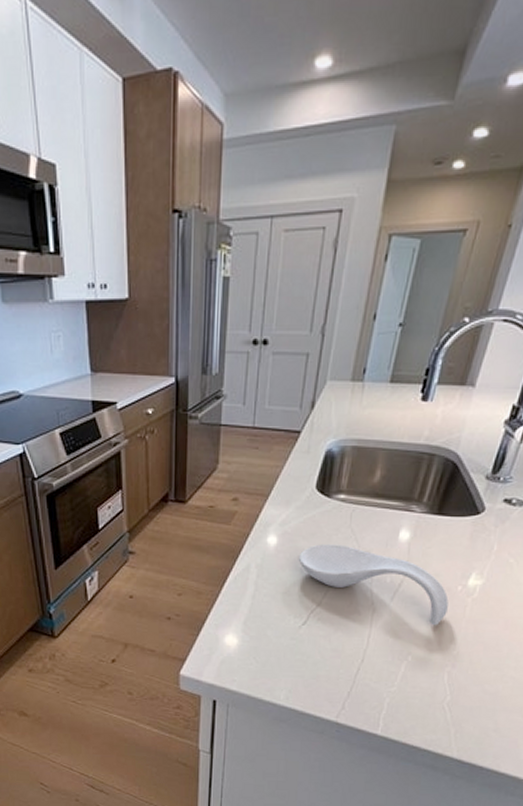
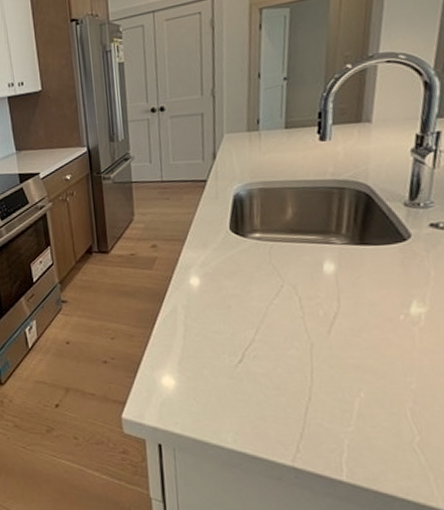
spoon rest: present [298,544,449,626] -> none [223,281,394,359]

